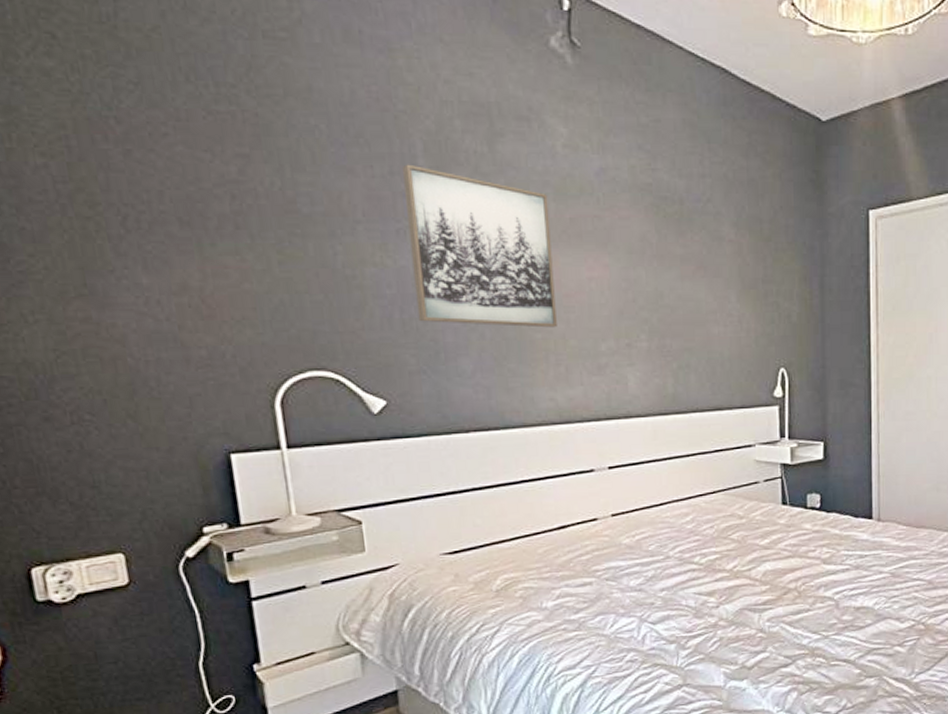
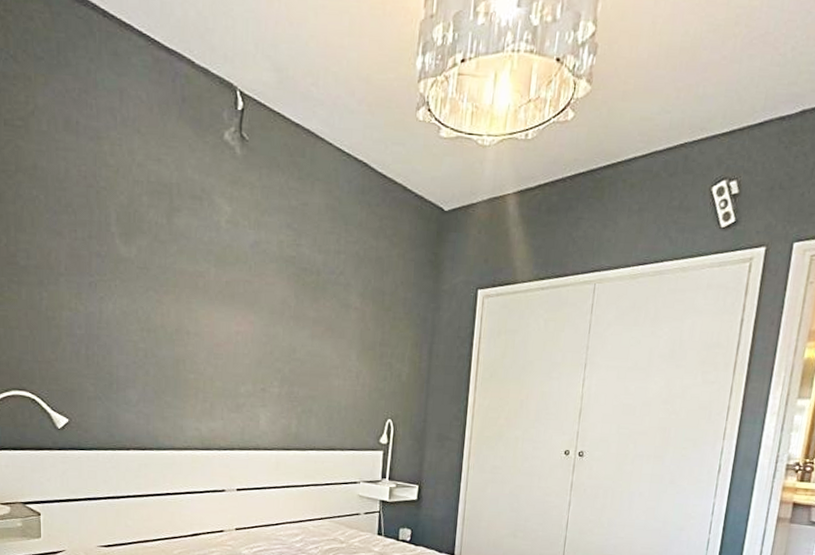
wall art: present [403,164,557,328] -> none [99,230,210,371]

